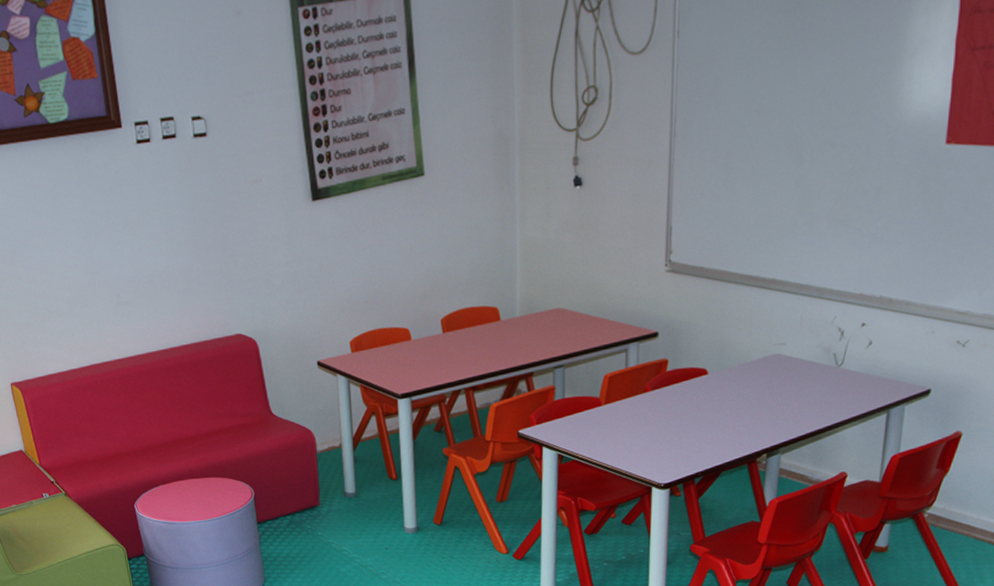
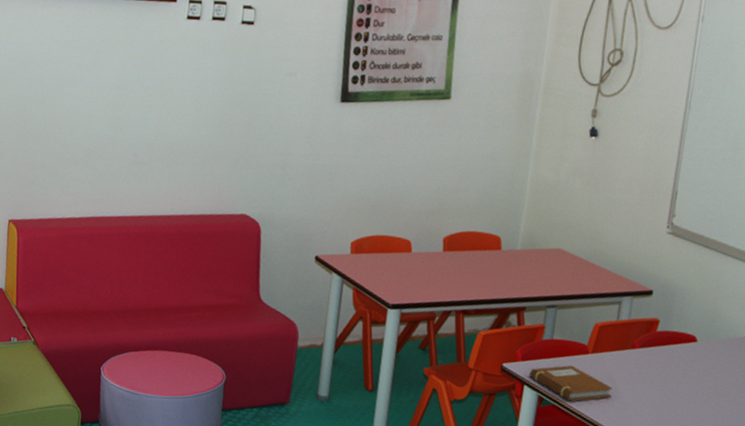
notebook: none [547,419,630,454] -> present [530,365,613,402]

